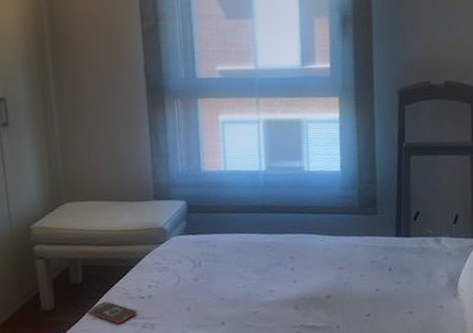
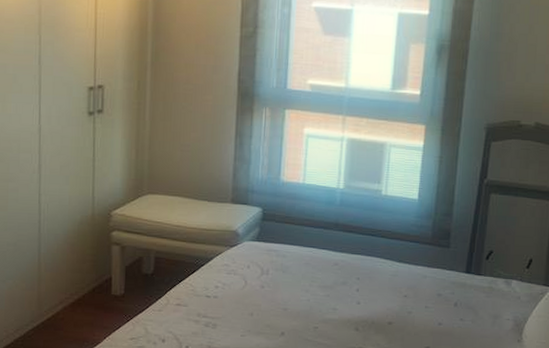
smartphone: present [87,301,137,324] -> none [154,294,201,319]

